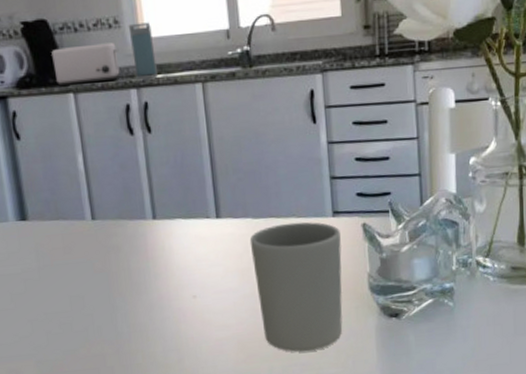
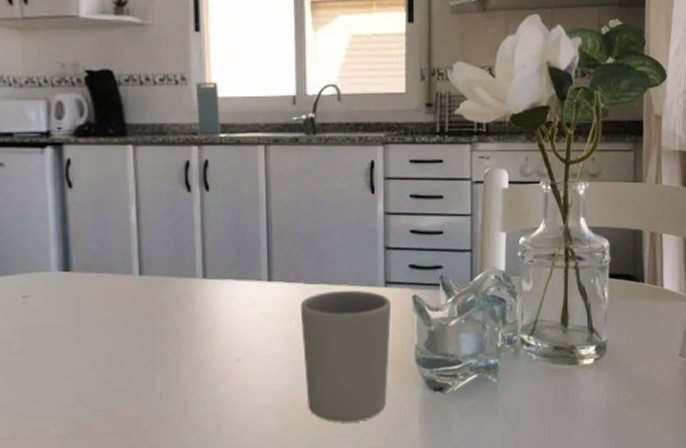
toaster: present [51,42,120,87] -> none [114,98,184,138]

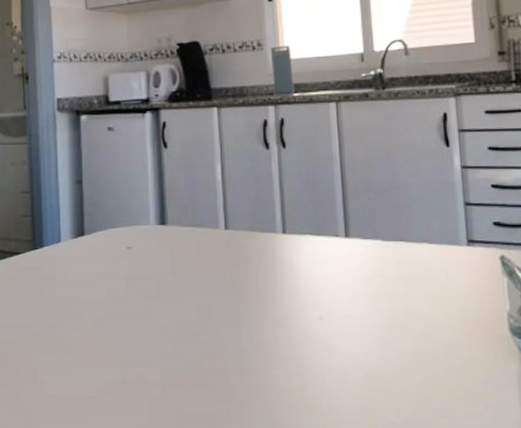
mug: present [300,290,391,422] -> none [378,248,480,394]

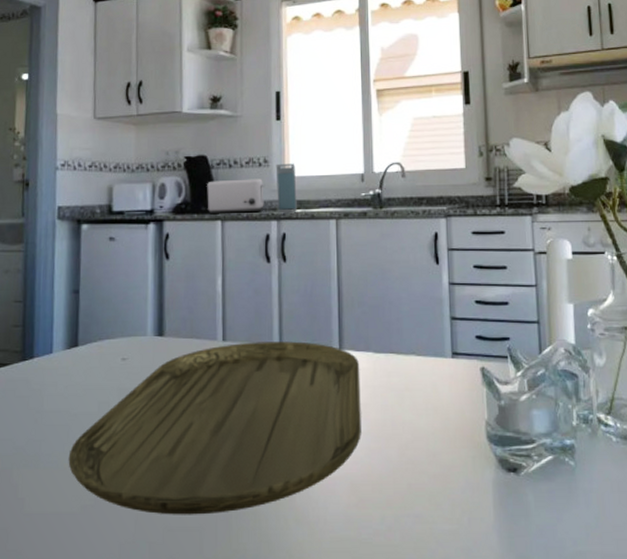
placemat: none [82,229,373,402] -> present [68,341,361,515]
toaster: none [201,63,261,102] -> present [207,179,266,215]

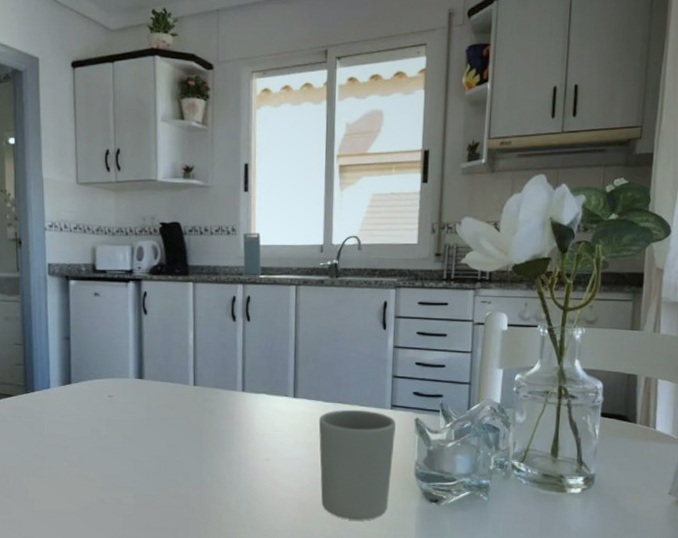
placemat: present [68,341,361,515] -> none [67,387,311,520]
toaster: present [207,179,266,215] -> none [180,245,233,277]
mug: none [369,360,460,500] -> present [318,409,396,520]

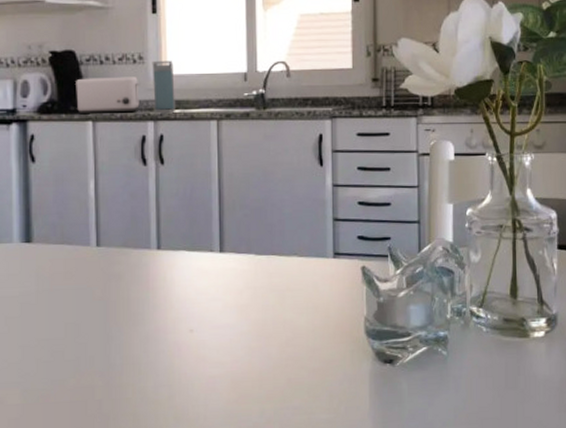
toaster: none [180,245,233,277] -> present [76,77,141,115]
mug: present [318,409,396,520] -> none [251,261,340,394]

